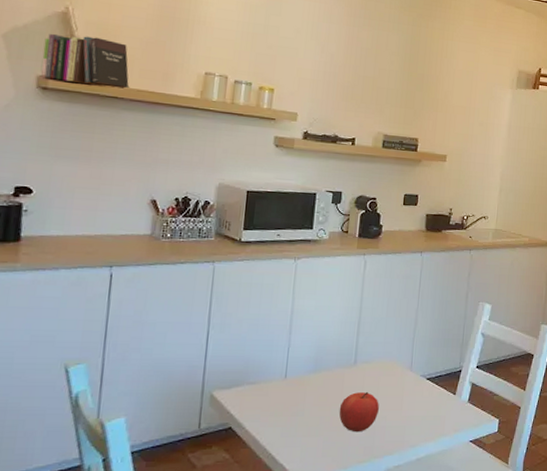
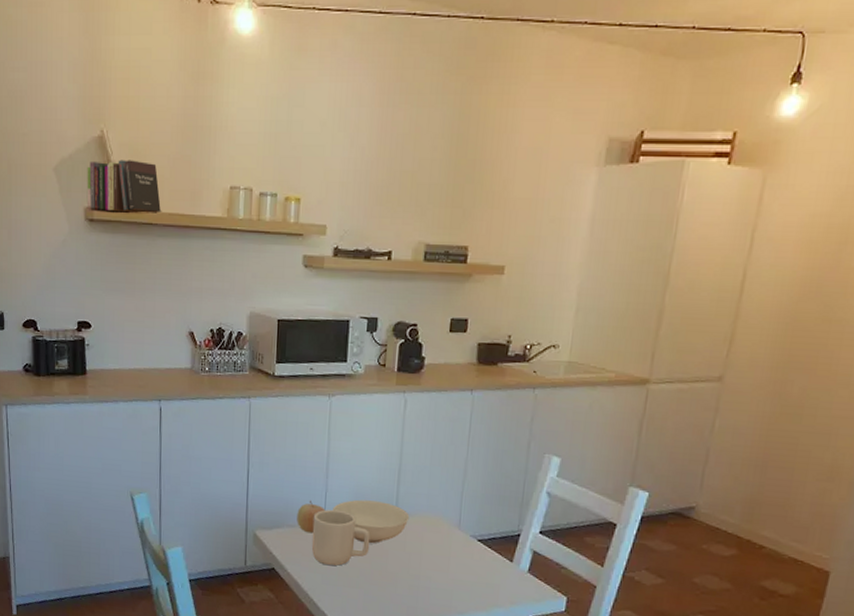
fruit: none [257,356,288,388] -> present [297,500,326,534]
mug: none [272,363,331,418] -> present [311,509,371,566]
bowl: none [294,352,368,392] -> present [332,499,410,544]
fruit: present [339,391,379,433] -> none [379,547,423,590]

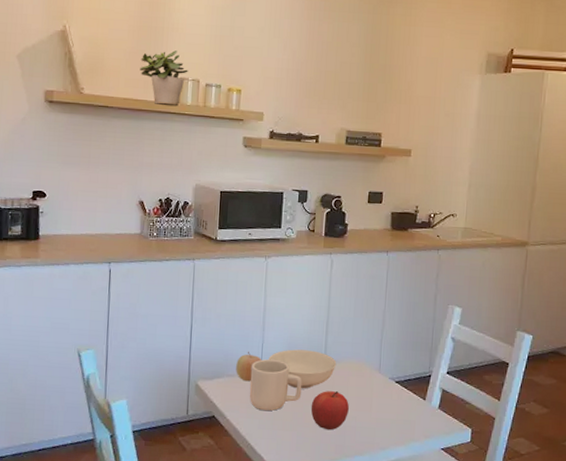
books: present [87,159,161,214] -> none [48,51,117,98]
potted plant: none [185,154,240,221] -> present [140,50,188,107]
fruit: none [379,547,423,590] -> present [310,390,349,431]

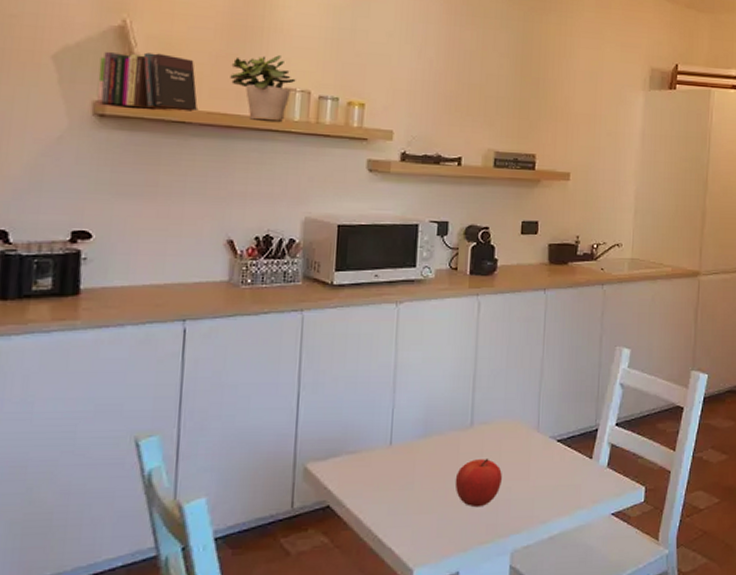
books: none [48,51,117,98] -> present [97,52,198,112]
fruit: present [236,351,262,382] -> none [358,420,393,458]
mug: present [249,359,303,411] -> none [375,426,444,493]
bowl: present [268,349,337,389] -> none [401,412,487,460]

